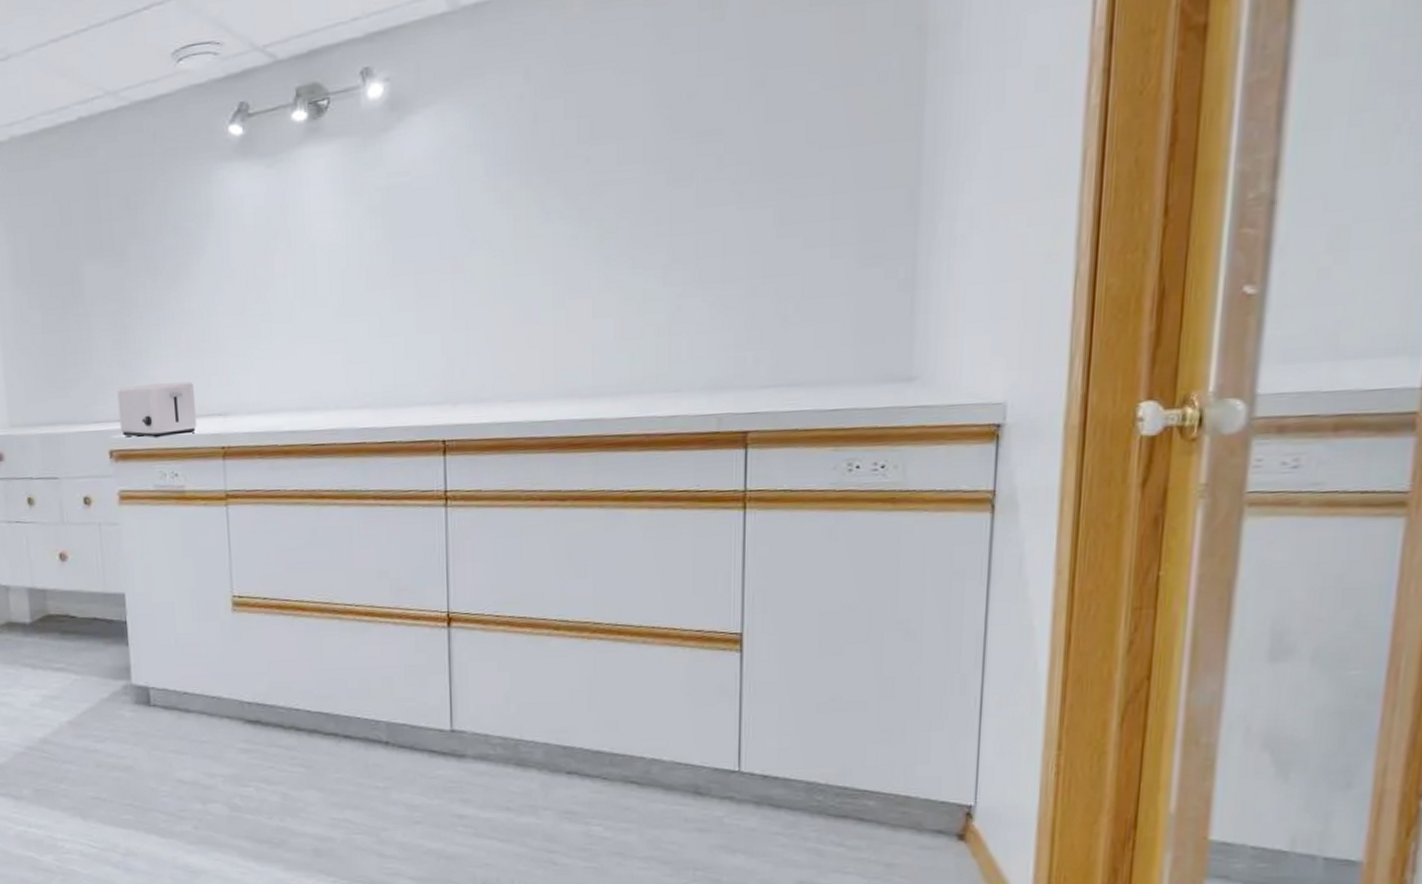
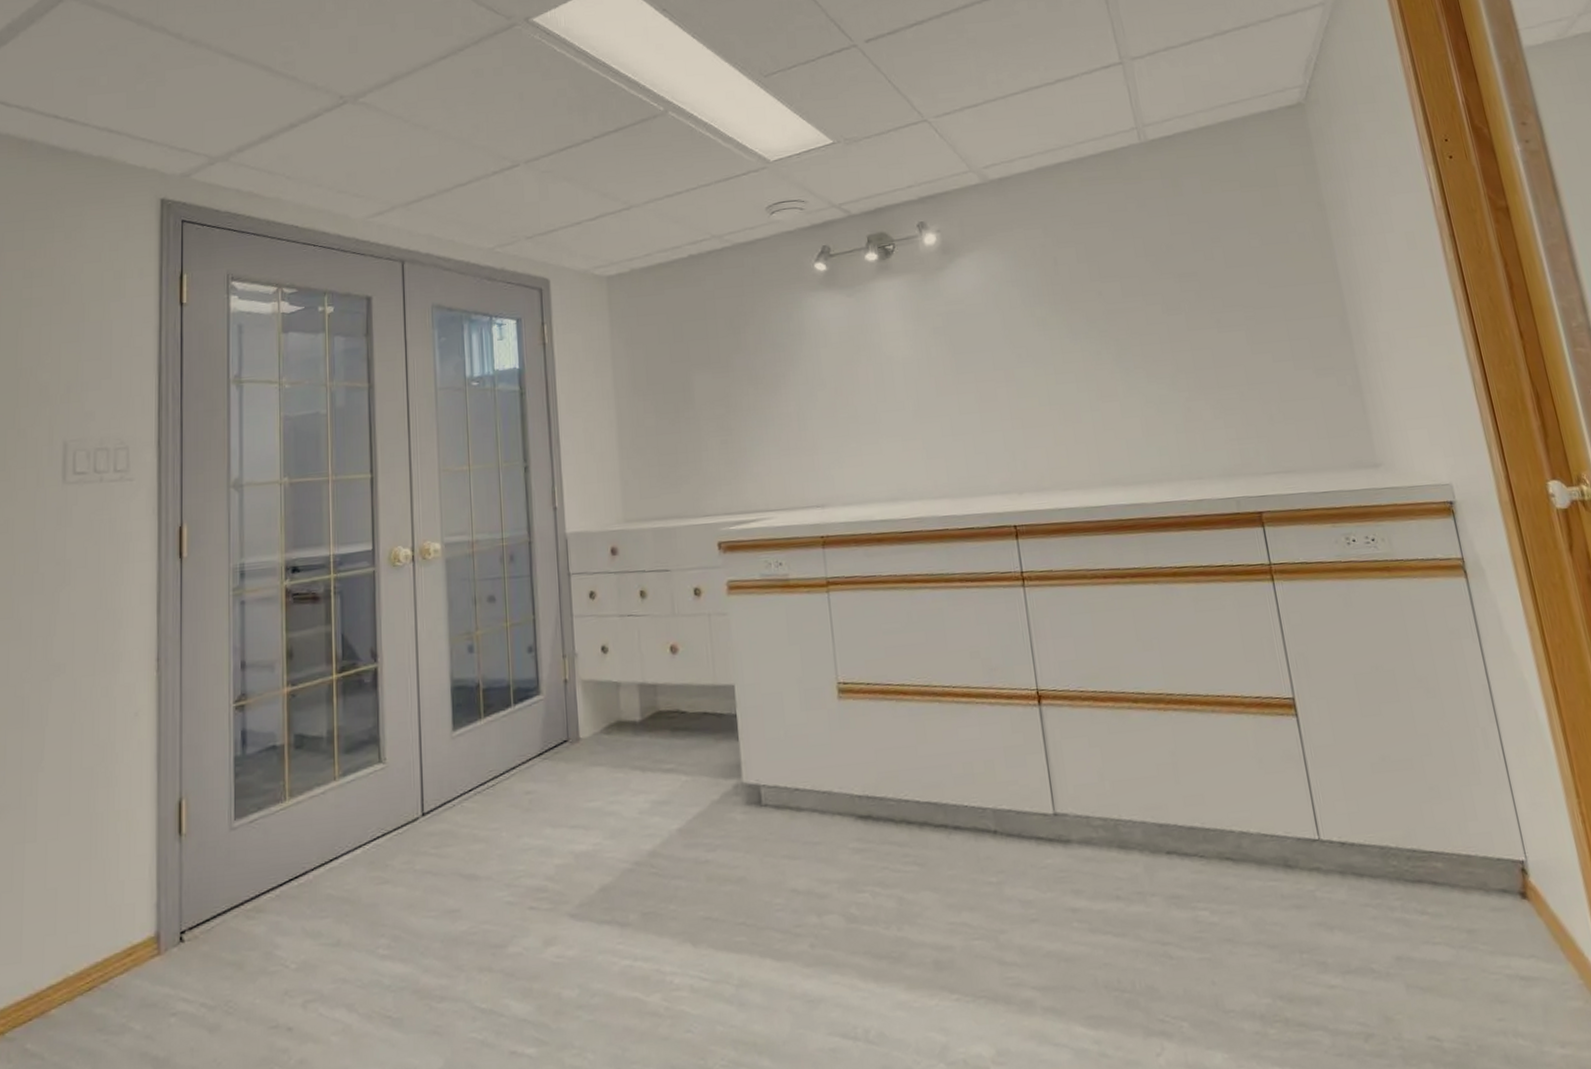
toaster: present [117,381,197,438] -> none [724,476,798,530]

